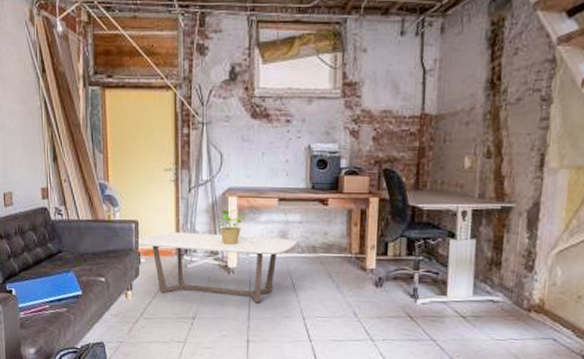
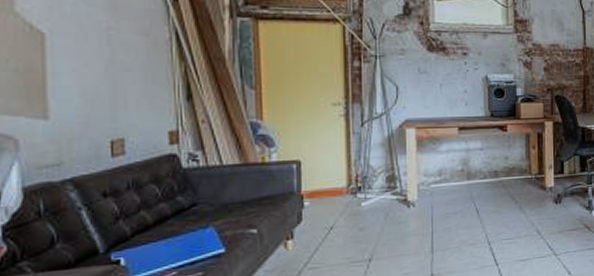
coffee table: present [136,232,297,304] -> none [298,165,479,237]
potted plant: present [217,209,246,244] -> none [394,141,426,177]

